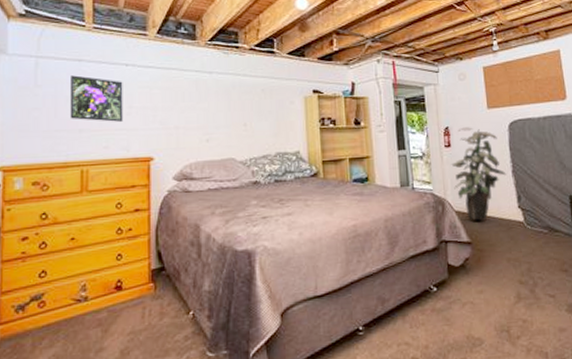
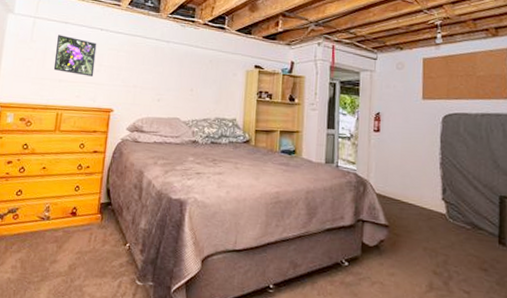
indoor plant: present [451,127,507,221] -> none [378,114,434,207]

